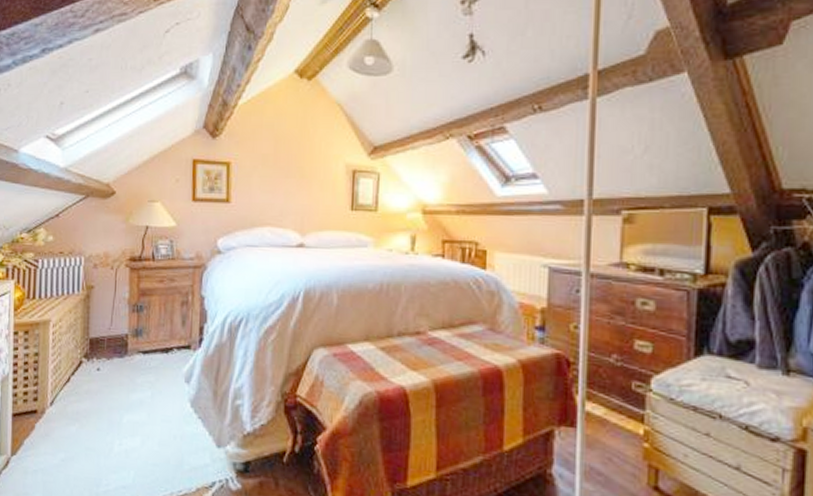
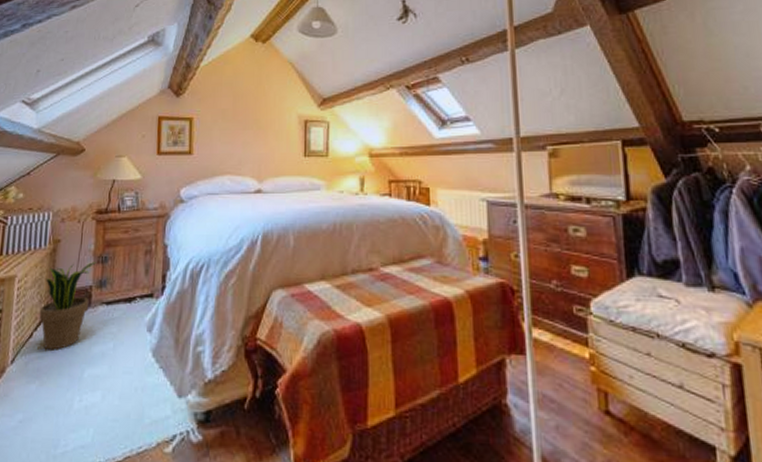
potted plant: none [75,310,133,395] -> present [39,262,97,350]

